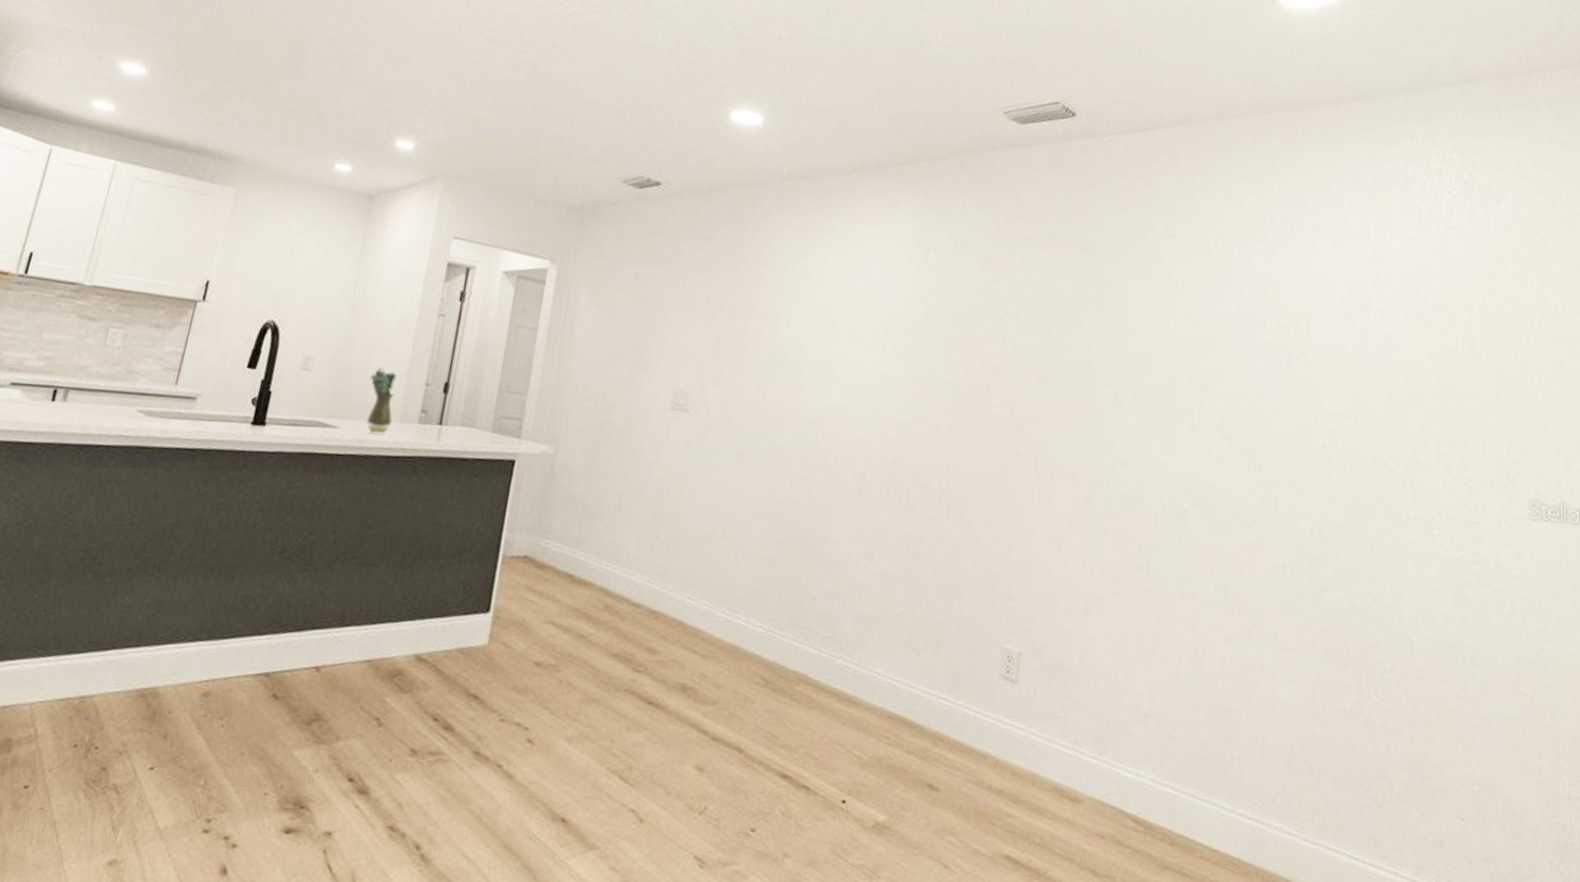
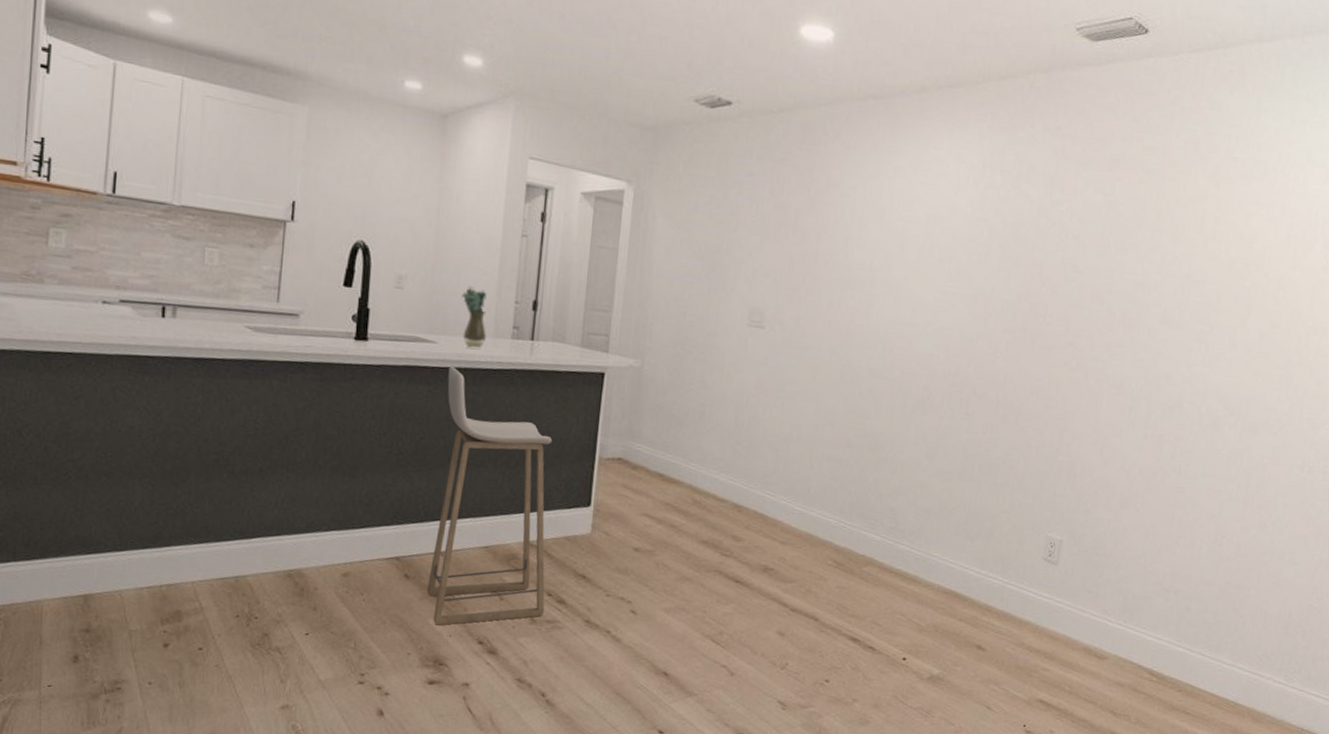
bar stool: none [295,452,454,758] -> present [427,366,553,626]

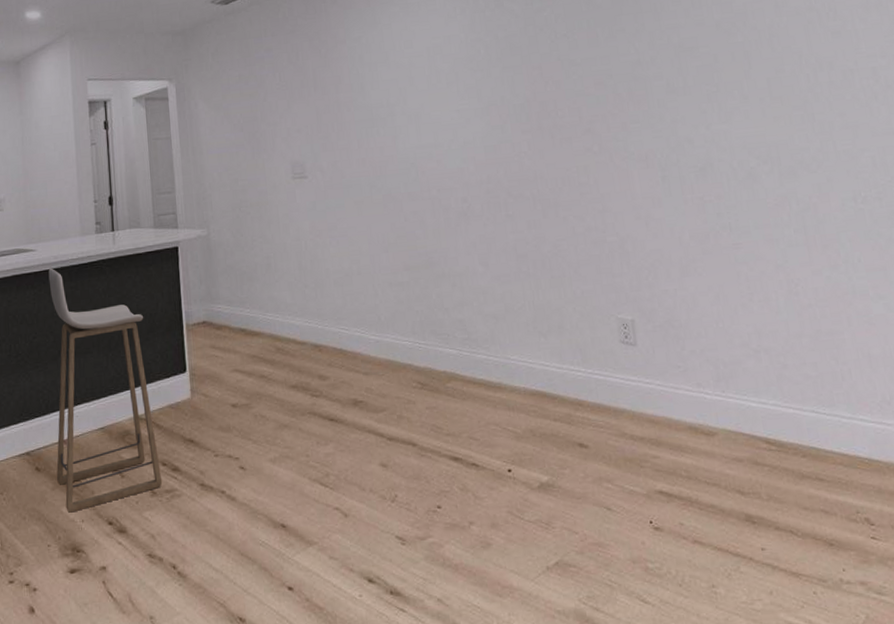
vase: present [462,285,487,349] -> none [50,195,75,249]

